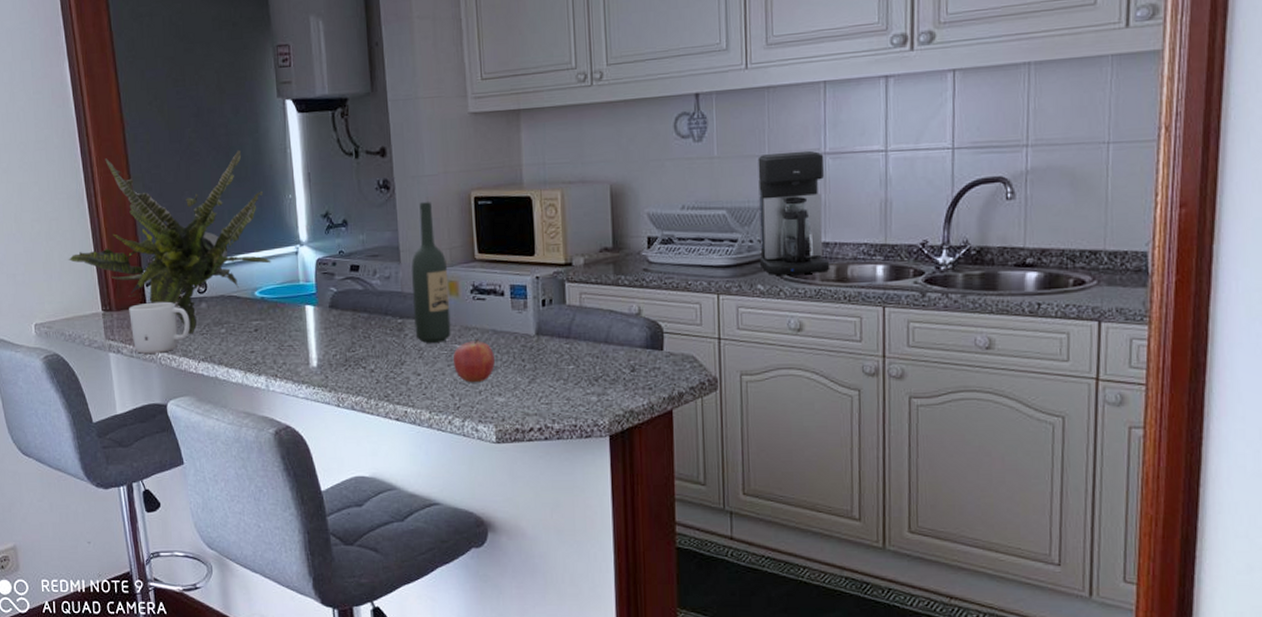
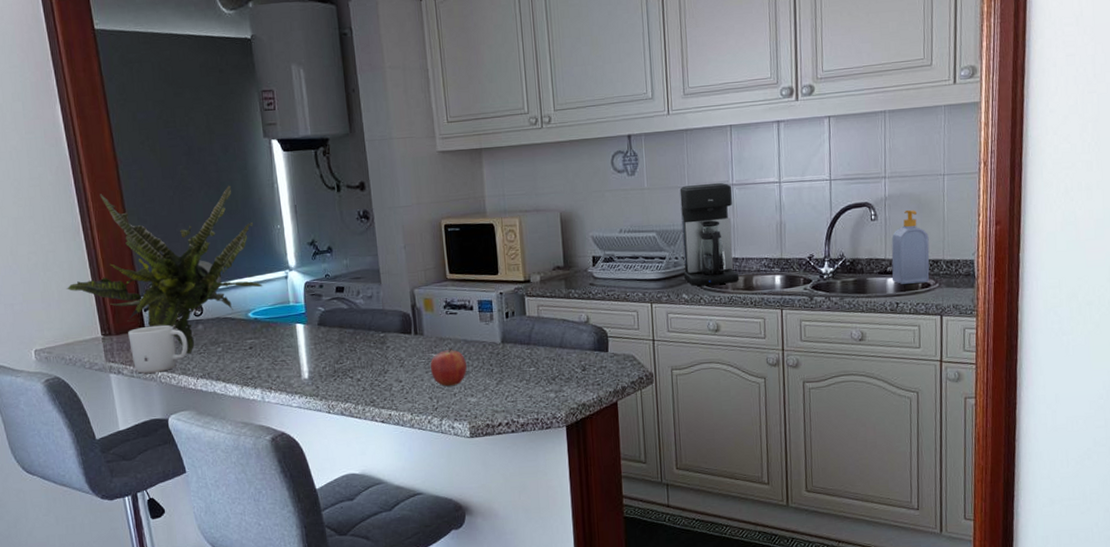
wine bottle: present [411,202,451,343] -> none [391,230,428,353]
soap bottle: none [1032,186,1086,282] -> present [891,209,930,285]

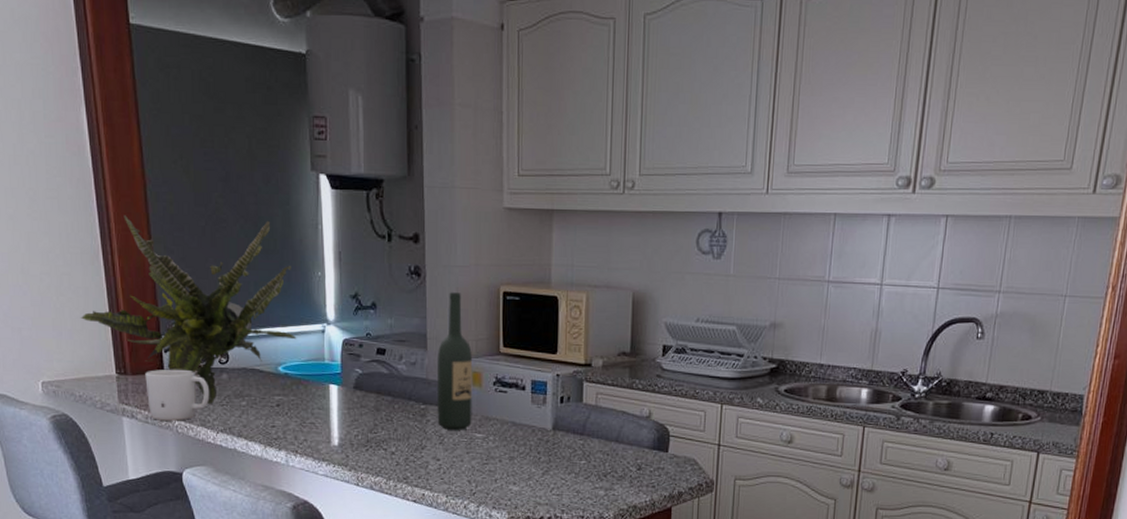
wine bottle: none [391,230,428,353] -> present [437,292,473,430]
fruit: present [430,347,467,387] -> none [472,429,512,471]
coffee maker: present [679,182,740,287] -> none [760,276,828,392]
soap bottle: present [891,209,930,285] -> none [990,331,1038,415]

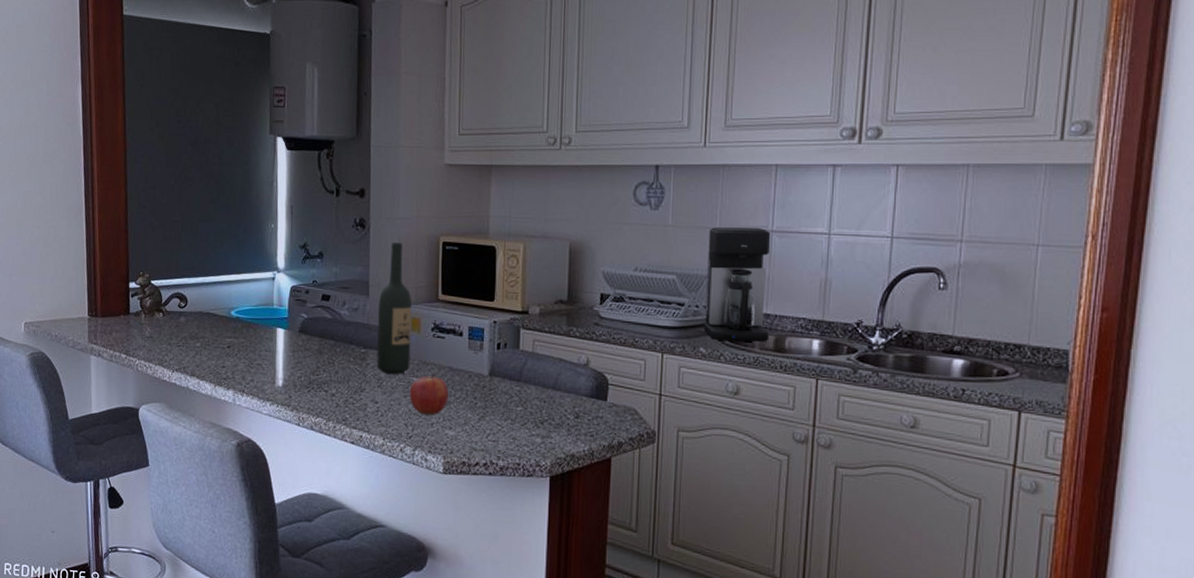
plant: present [80,215,297,404] -> none [62,176,249,345]
mug: present [145,369,210,421] -> none [113,312,169,360]
fruit: none [472,429,512,471] -> present [409,373,449,415]
coffee maker: none [760,276,828,392] -> present [703,226,771,342]

